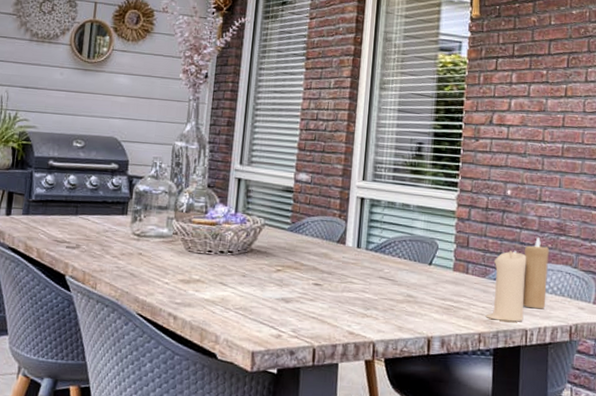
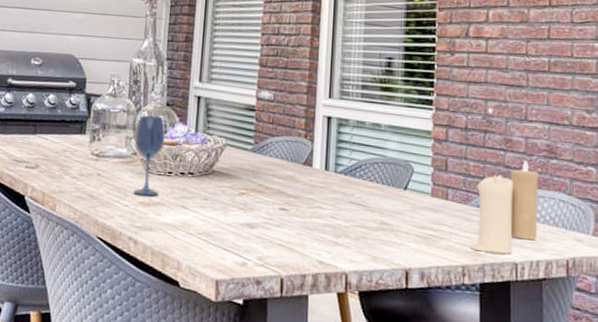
wineglass: none [174,196,206,274] -> present [133,115,165,196]

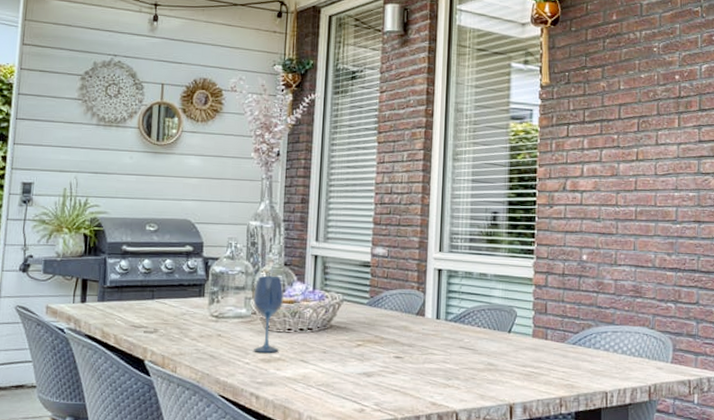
candle: present [469,175,514,255] -> none [566,315,605,385]
candle: present [498,160,538,241] -> none [591,301,626,371]

